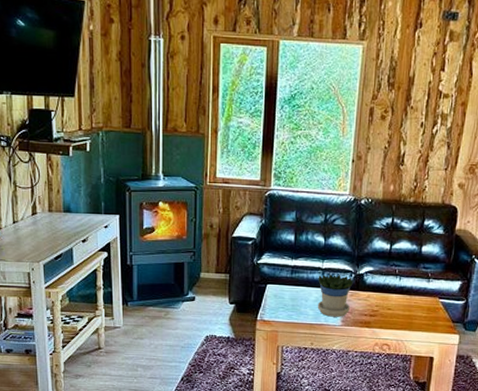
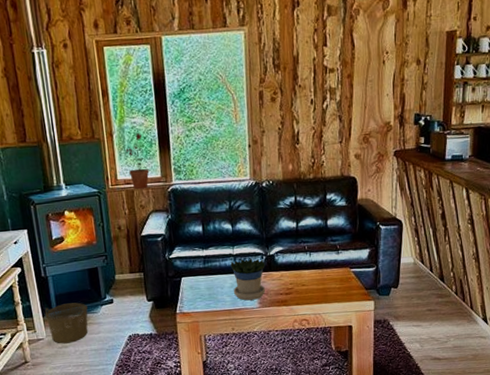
basket: none [125,295,168,335] -> present [44,302,88,344]
potted plant: none [228,132,249,190] -> present [125,132,149,190]

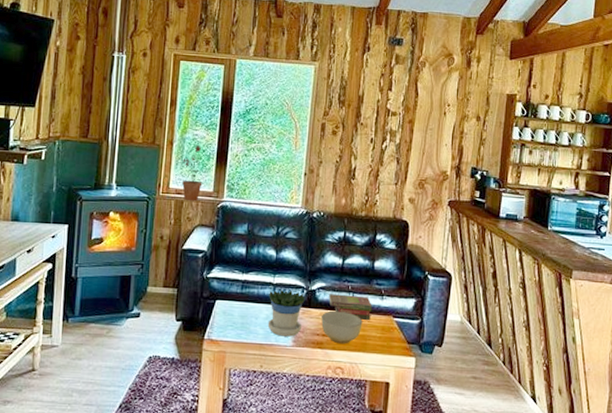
basket: present [44,302,88,344] -> none [65,310,112,355]
bowl: none [283,270,322,300] -> present [321,311,363,344]
books: none [287,253,330,275] -> present [329,294,373,320]

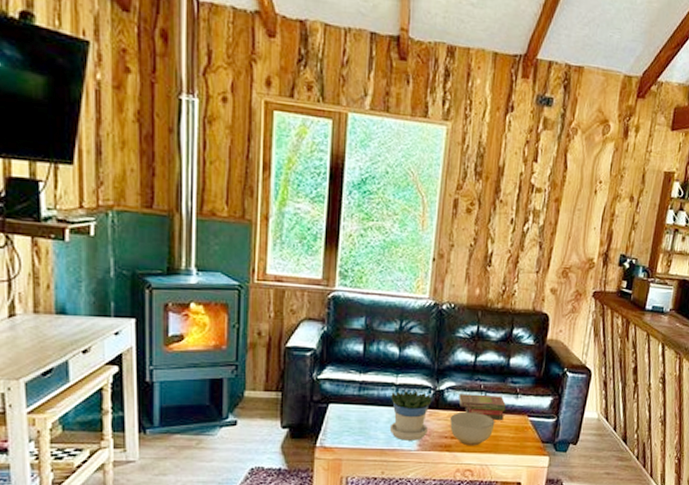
potted plant: present [182,144,203,202] -> none [282,220,308,291]

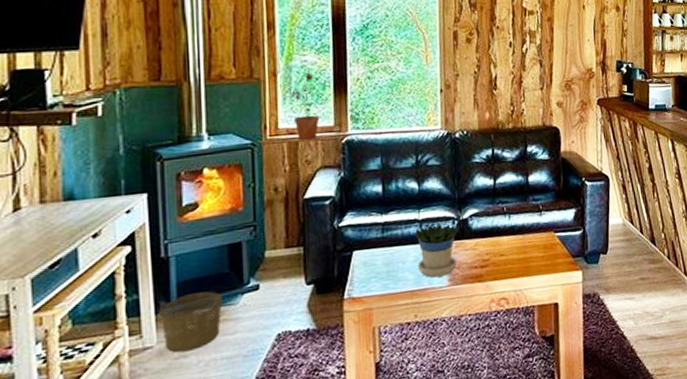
basket: none [142,419,201,470] -> present [158,291,223,353]
potted plant: none [282,220,308,291] -> present [291,72,320,141]
bowl: present [450,411,495,446] -> none [478,236,523,273]
books: present [459,394,507,420] -> none [483,216,532,242]

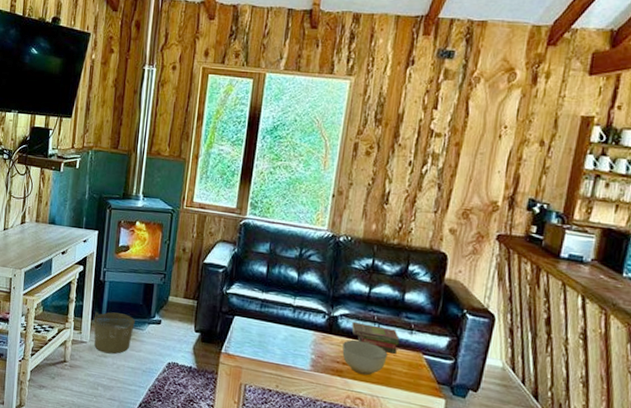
potted plant: present [291,72,320,141] -> none [206,159,227,217]
flowerpot: present [415,223,457,278] -> none [285,312,327,361]
bowl: none [478,236,523,273] -> present [342,339,388,376]
books: none [483,216,532,242] -> present [352,322,400,354]

